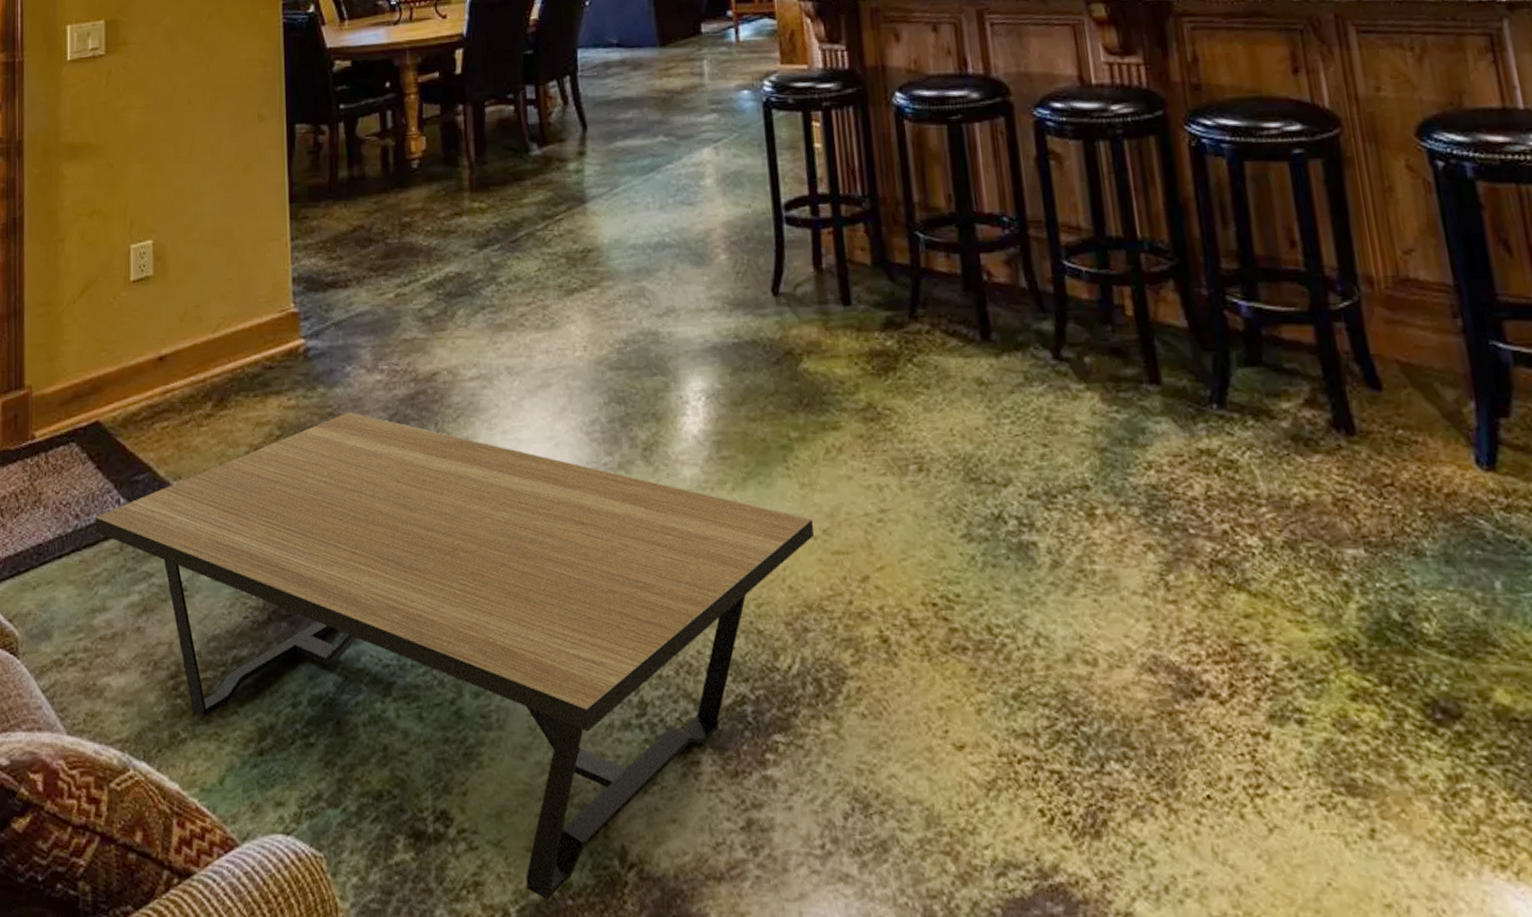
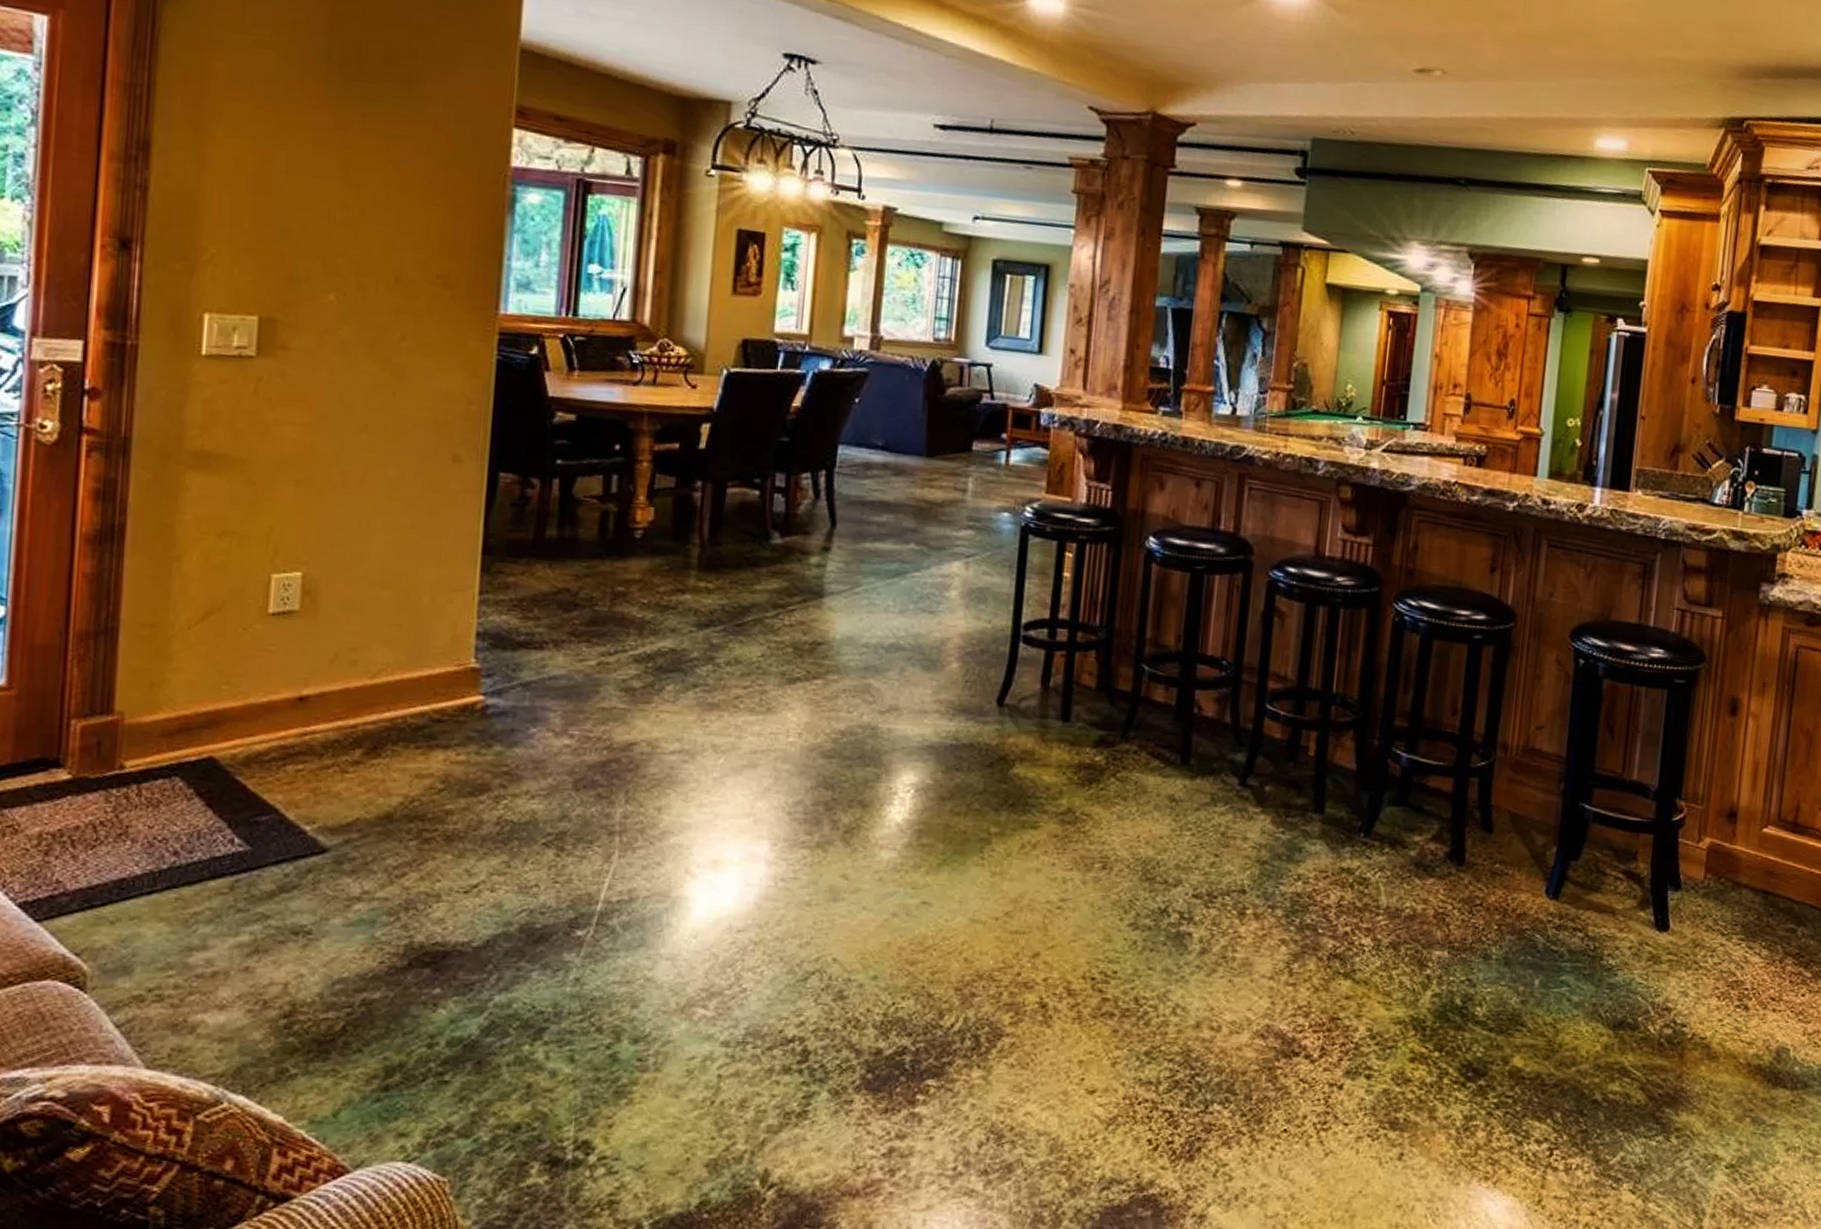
coffee table: present [95,411,815,901] -> none [199,772,998,1215]

